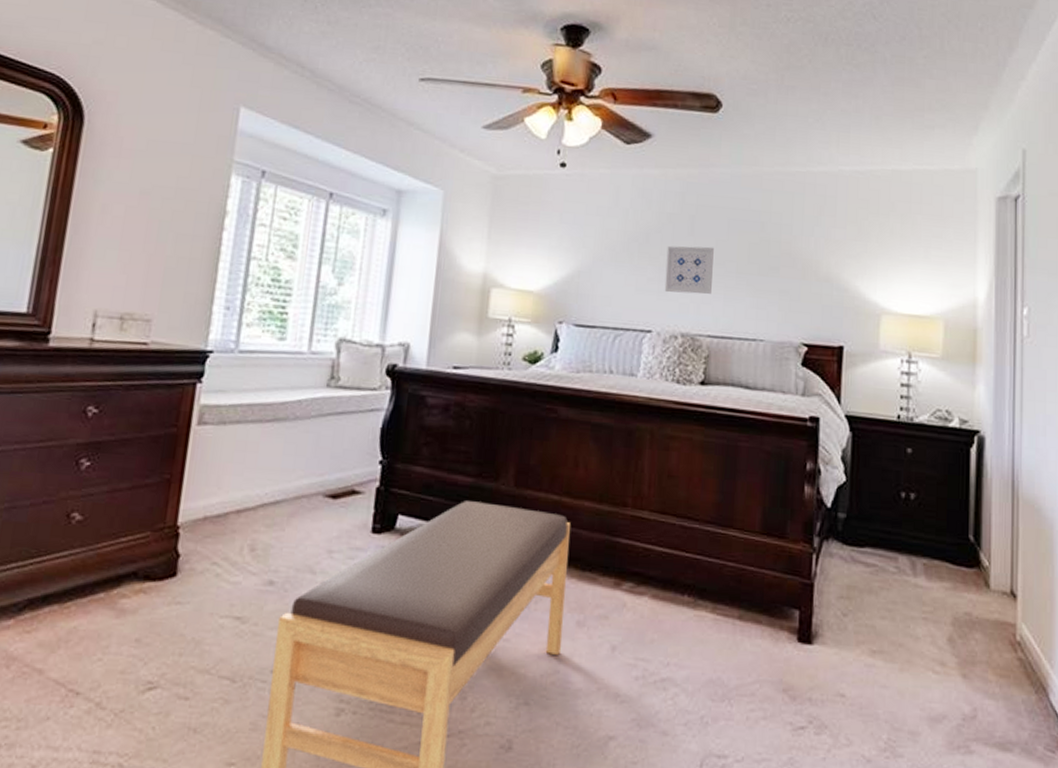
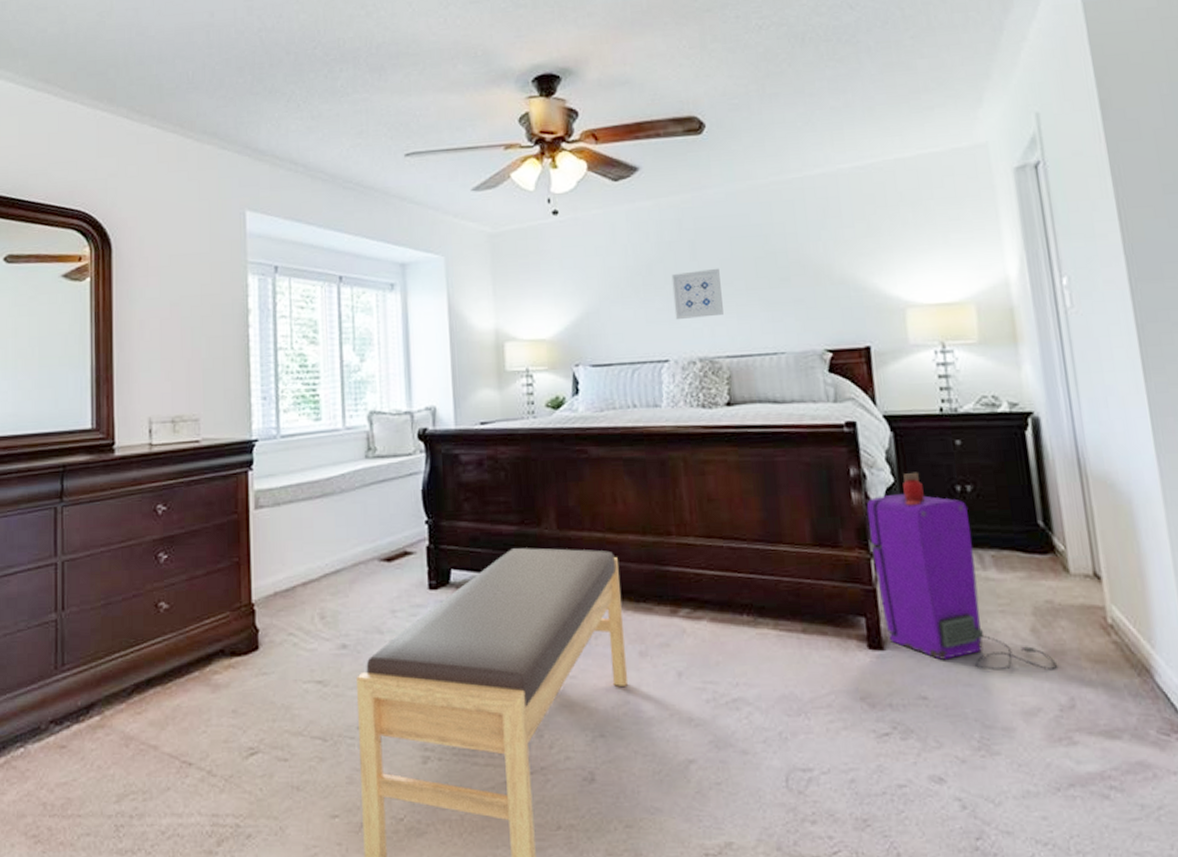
air purifier: none [814,474,966,679] -> present [866,472,1057,671]

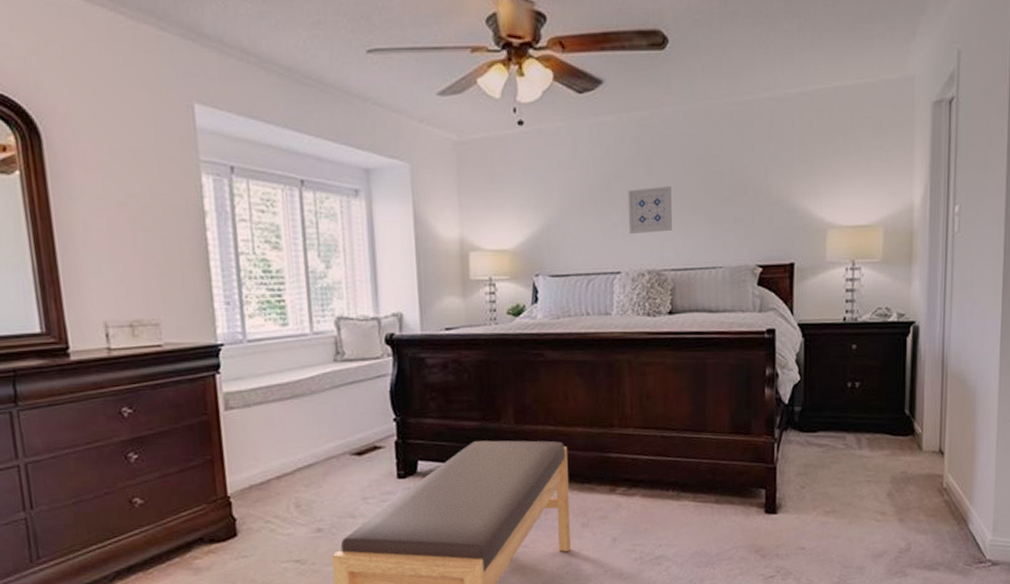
air purifier: present [866,472,1057,671] -> none [776,371,902,526]

